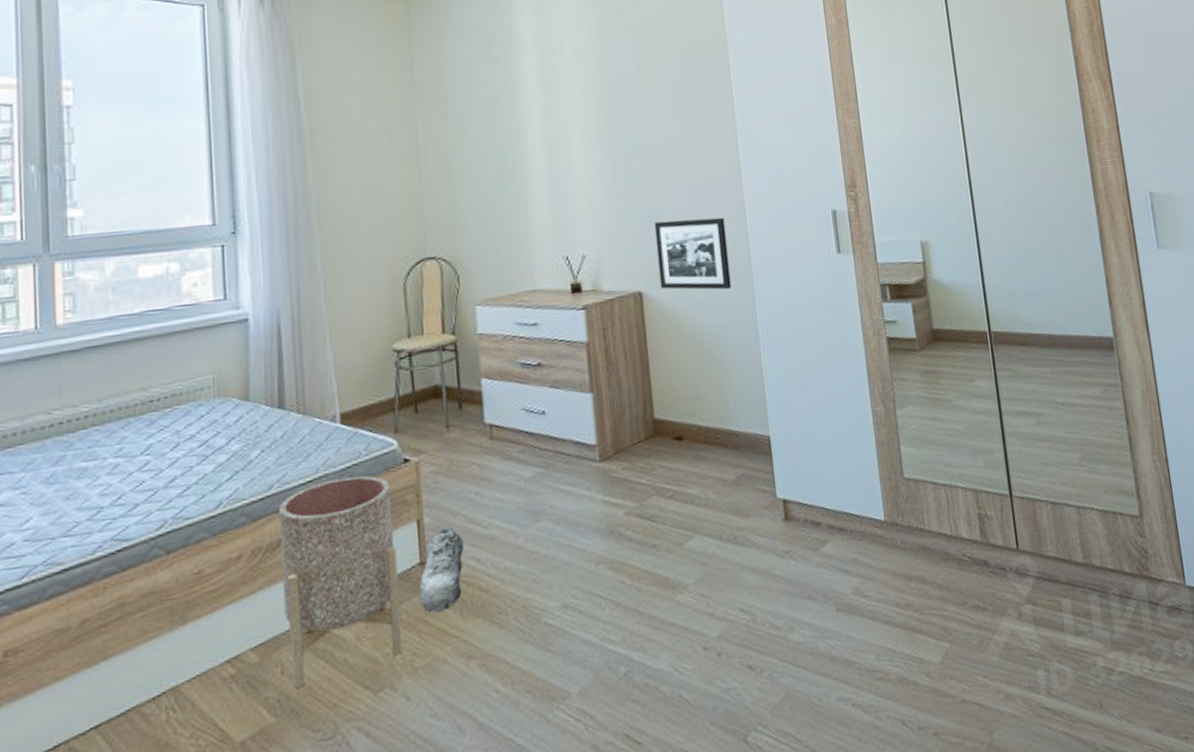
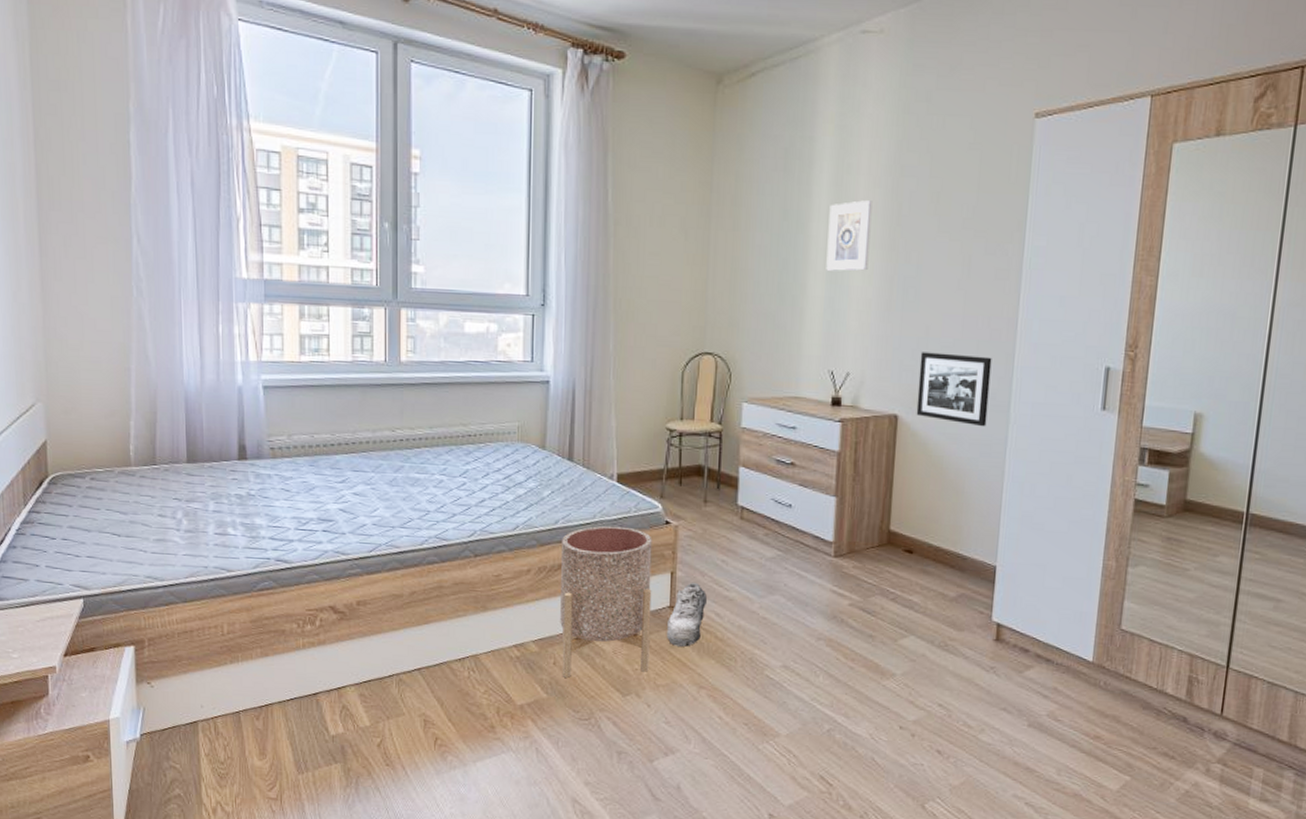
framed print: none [539,77,587,153] -> present [826,199,872,272]

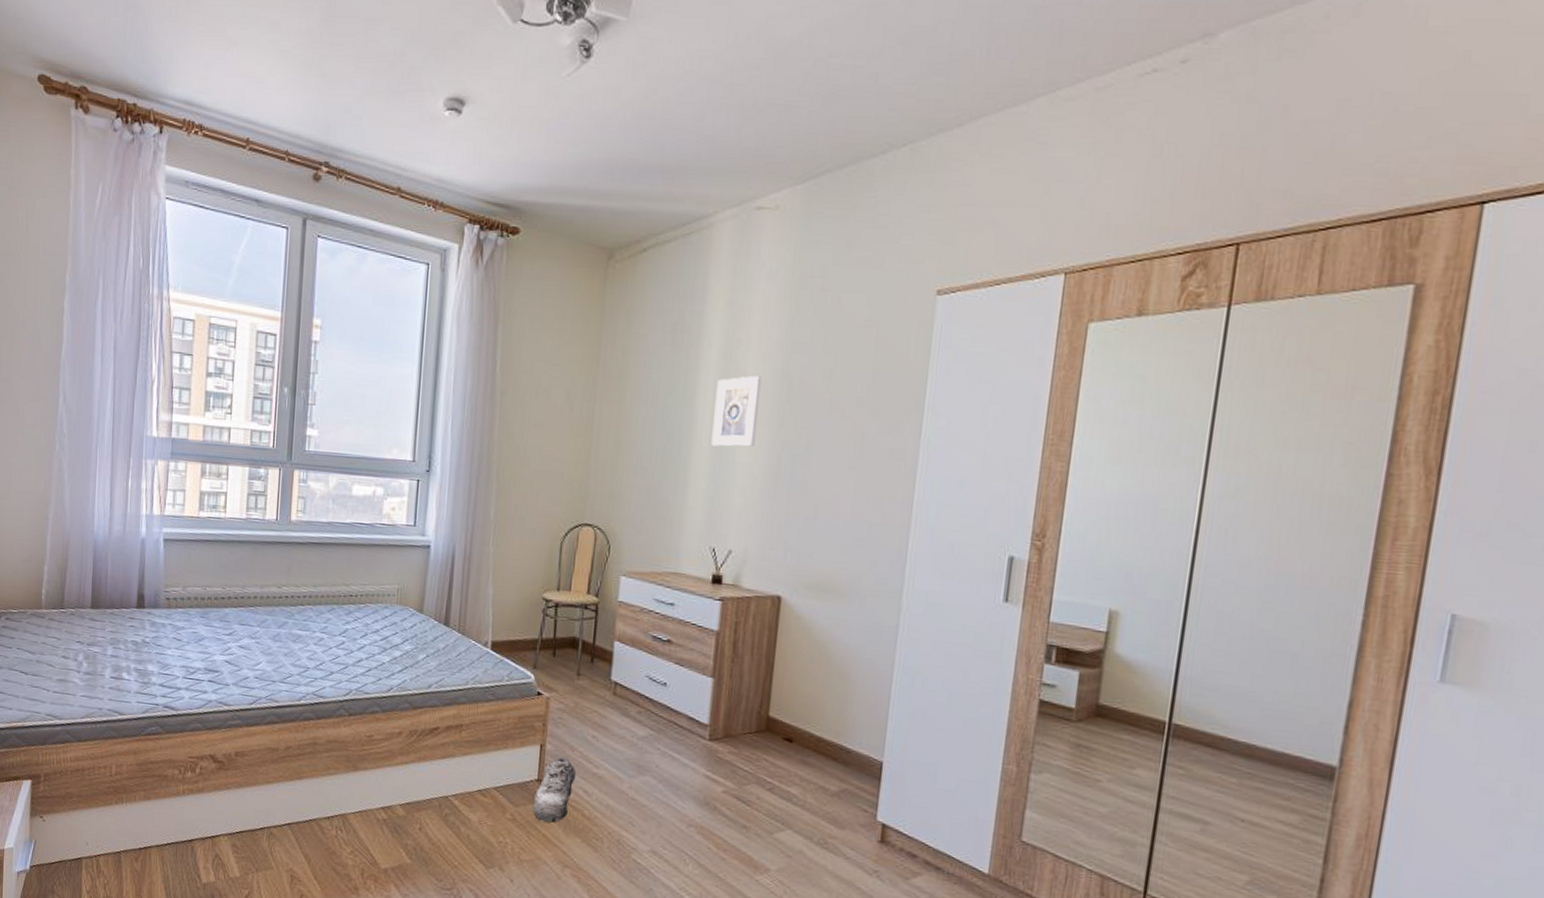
planter: present [560,526,652,678] -> none [426,693,524,846]
picture frame: present [916,352,992,427] -> none [800,532,884,614]

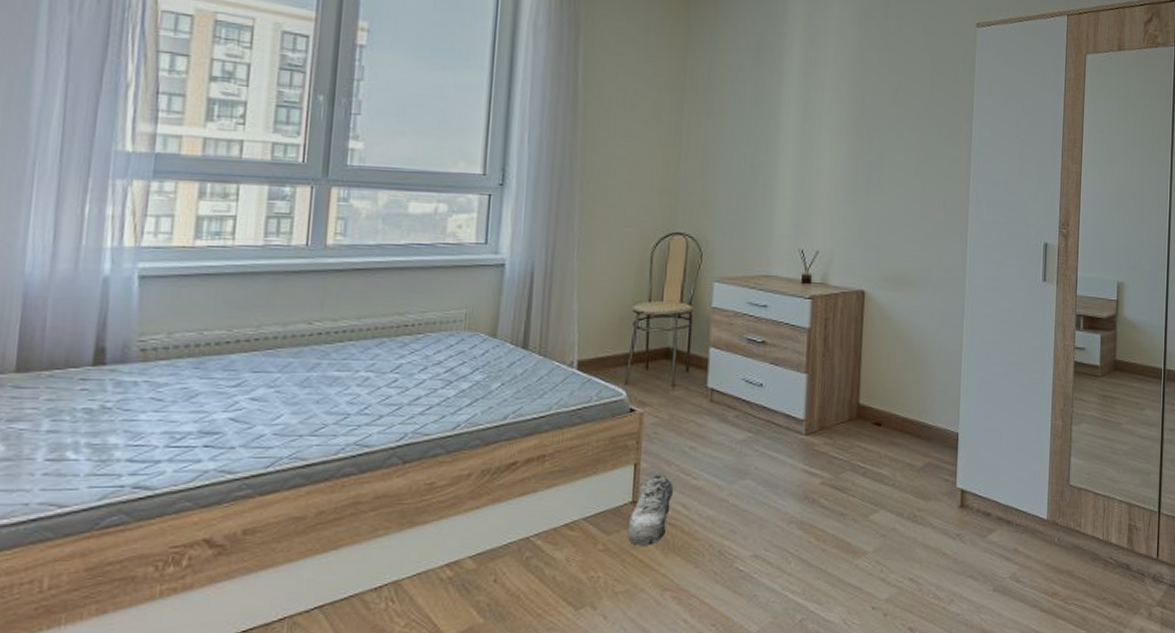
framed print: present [711,375,762,447] -> none [796,90,838,156]

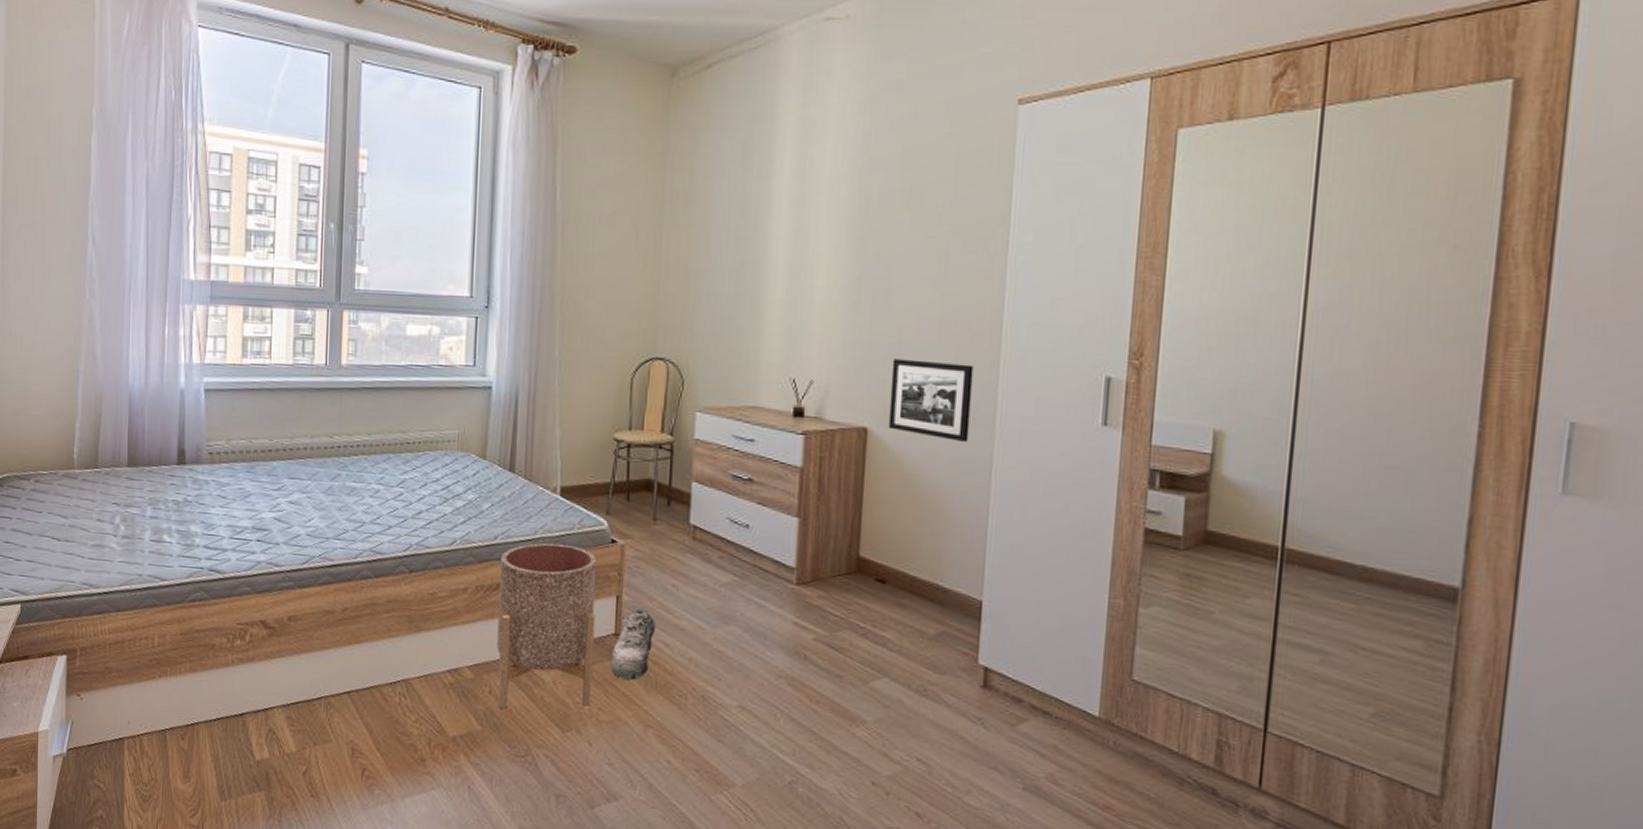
planter: none [503,417,615,596] -> present [497,543,597,709]
picture frame: none [881,231,948,300] -> present [888,358,974,443]

